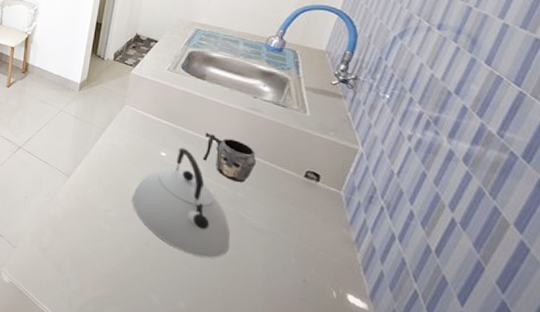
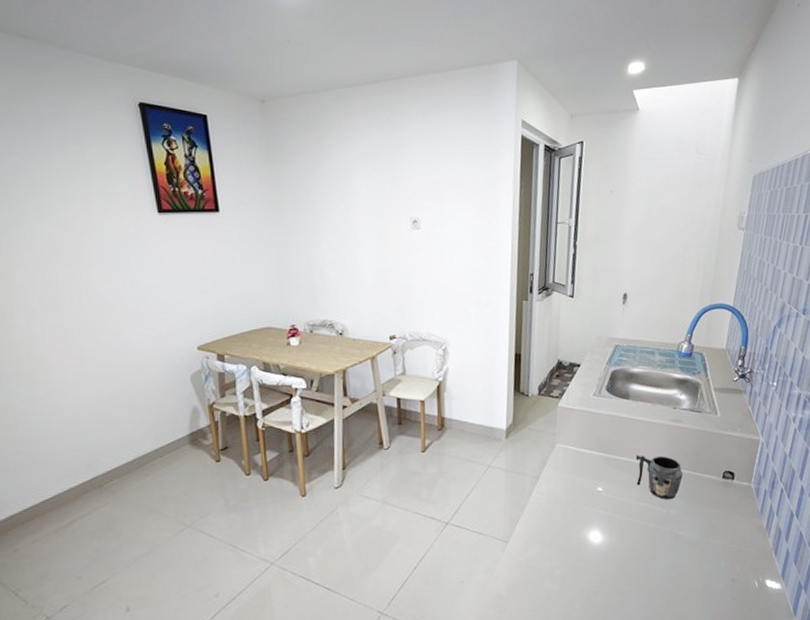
kettle: present [132,147,230,259] -> none [575,477,670,589]

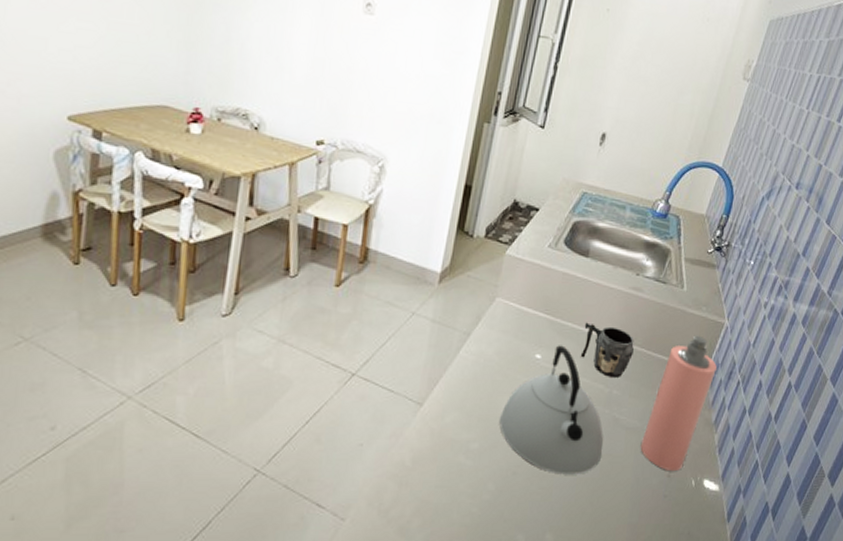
kettle: none [575,477,670,589] -> present [499,345,603,475]
spray bottle: none [702,453,760,576] -> present [640,335,717,472]

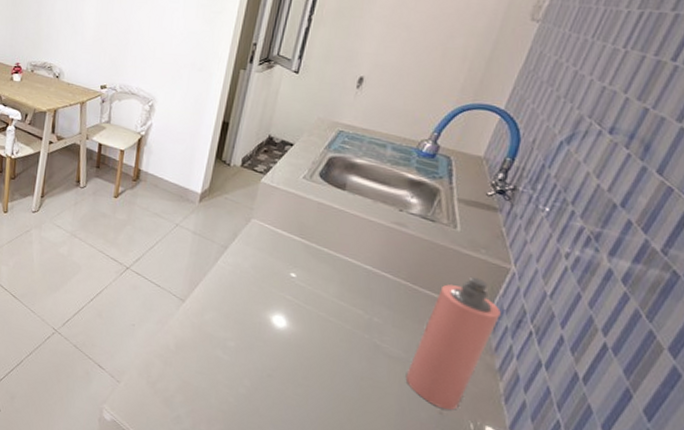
kettle: present [499,345,603,475] -> none [255,267,363,391]
mug: present [580,322,635,377] -> none [337,250,398,307]

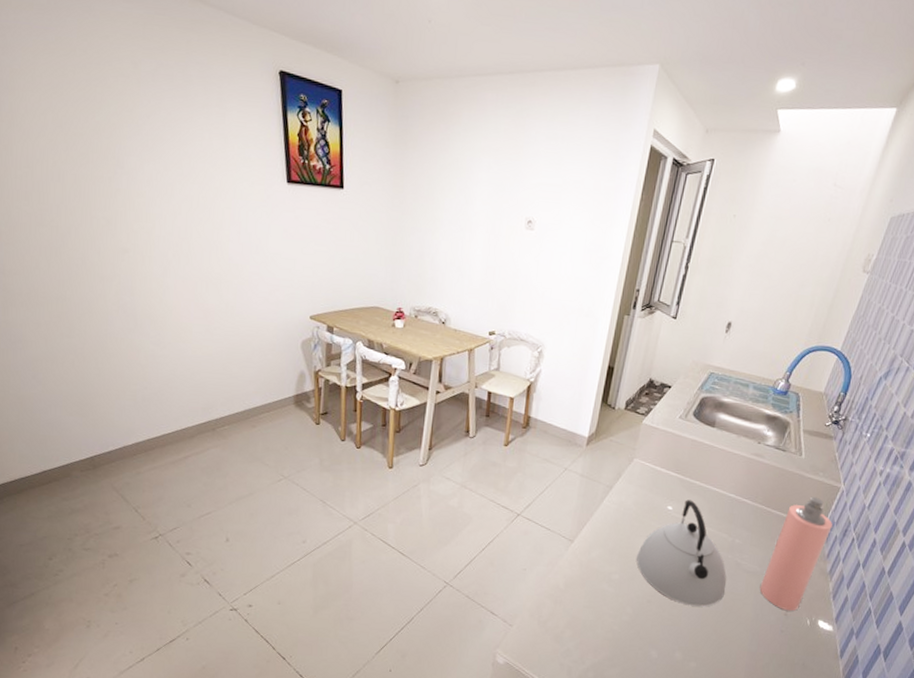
kettle: none [255,267,363,391] -> present [636,499,727,607]

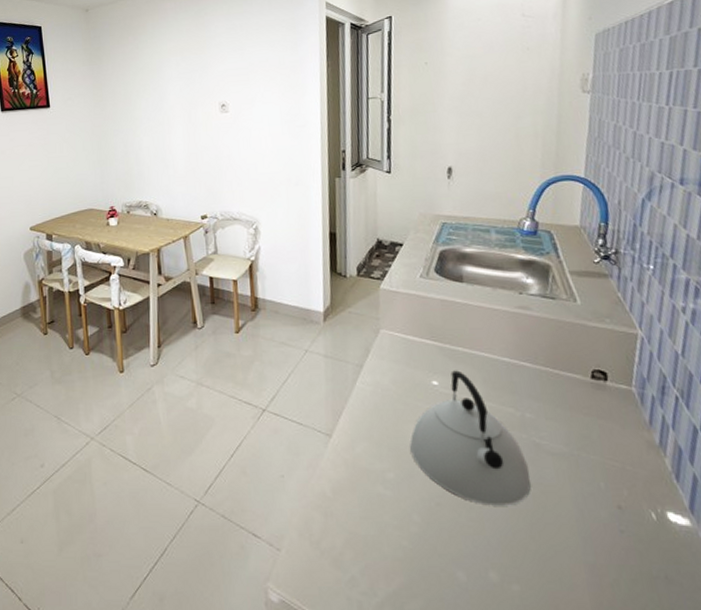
spray bottle: present [759,496,832,611] -> none [573,349,644,503]

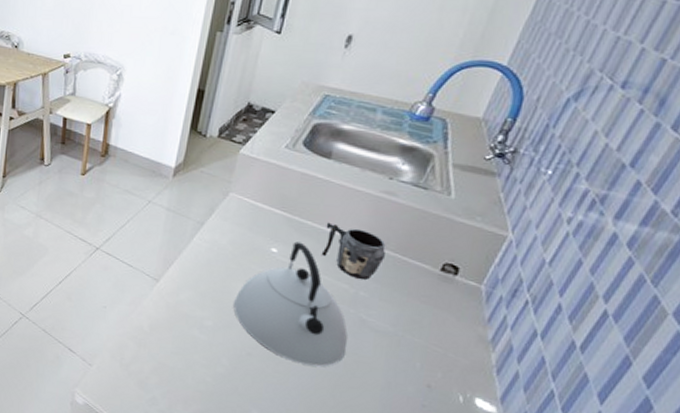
mug: none [476,345,539,400] -> present [321,222,387,280]

